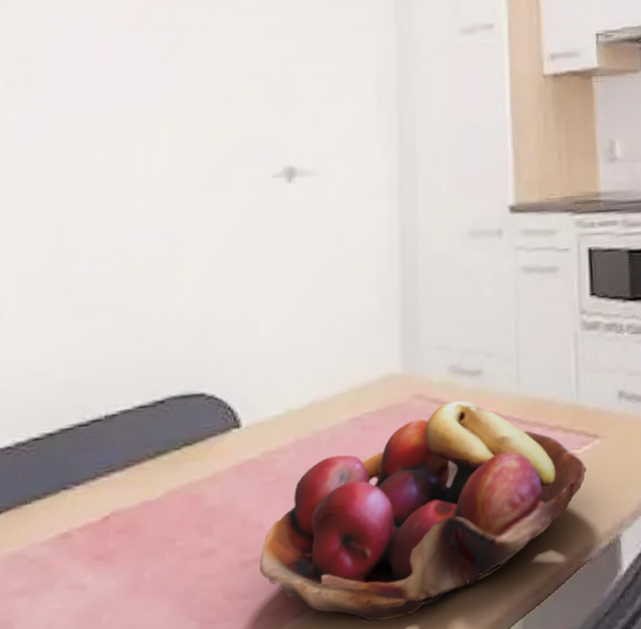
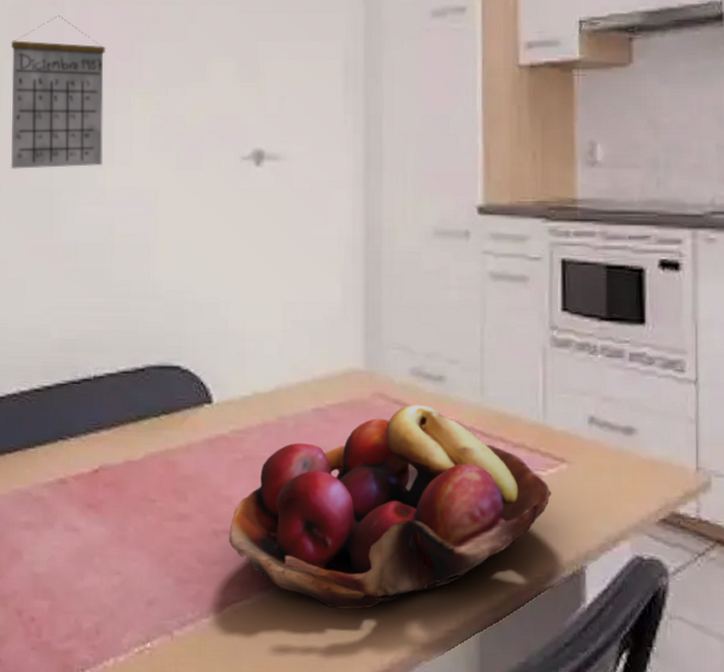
calendar: none [8,43,124,205] -> present [10,15,106,170]

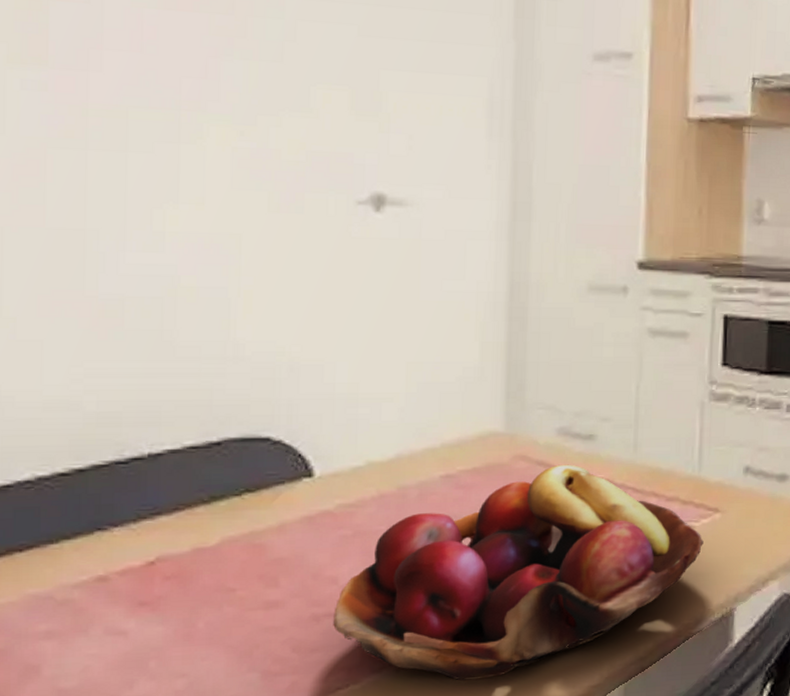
calendar: present [10,15,106,170] -> none [17,16,168,206]

